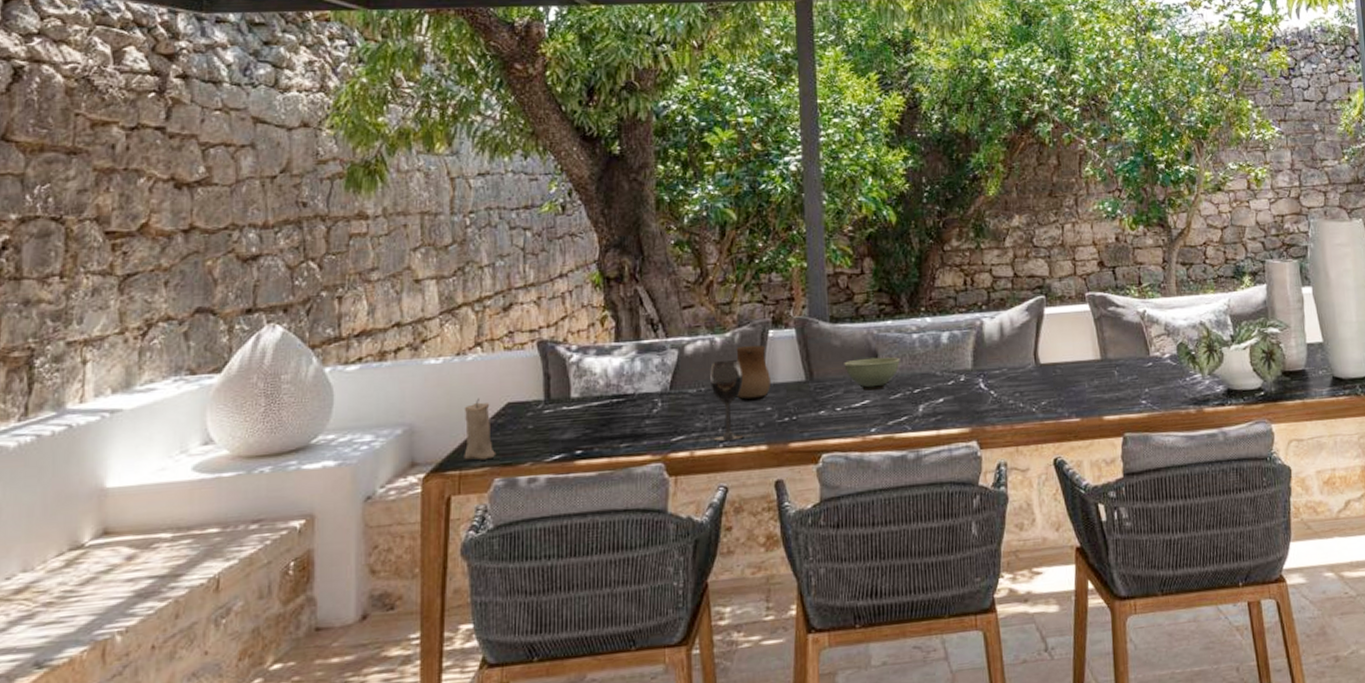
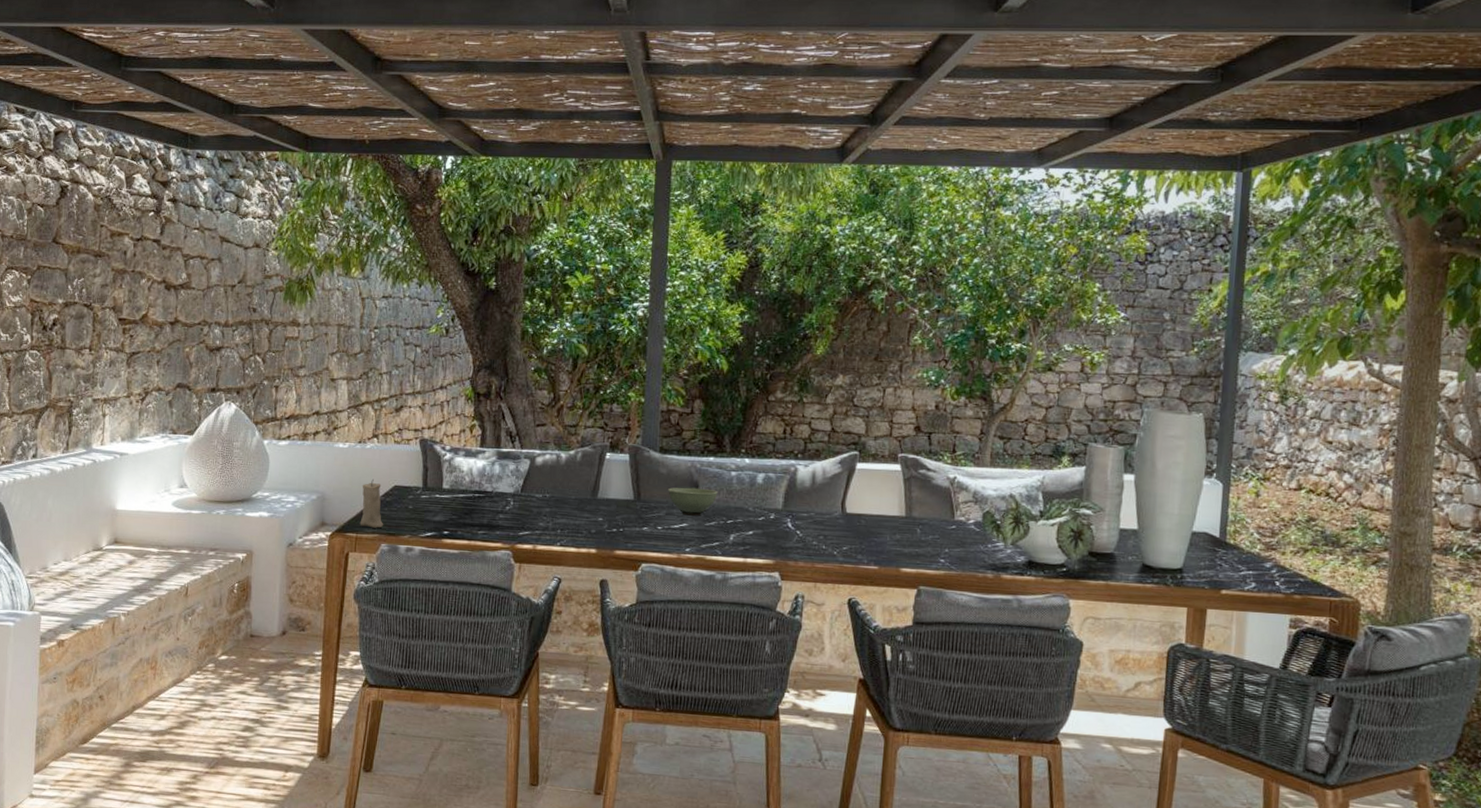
wine glass: present [710,360,744,442] -> none [553,474,581,542]
ceramic jug: present [736,345,770,403] -> none [575,464,604,512]

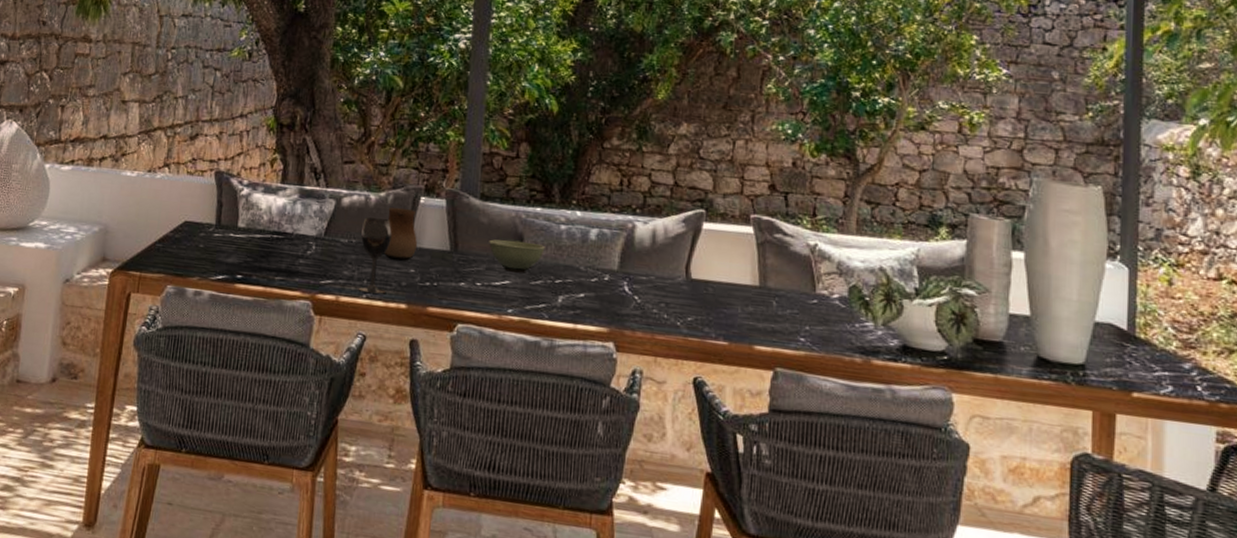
candle: present [360,479,384,529] -> none [144,212,171,268]
wine glass: none [553,474,581,542] -> present [358,217,392,294]
ceramic jug: none [575,464,604,512] -> present [384,208,417,262]

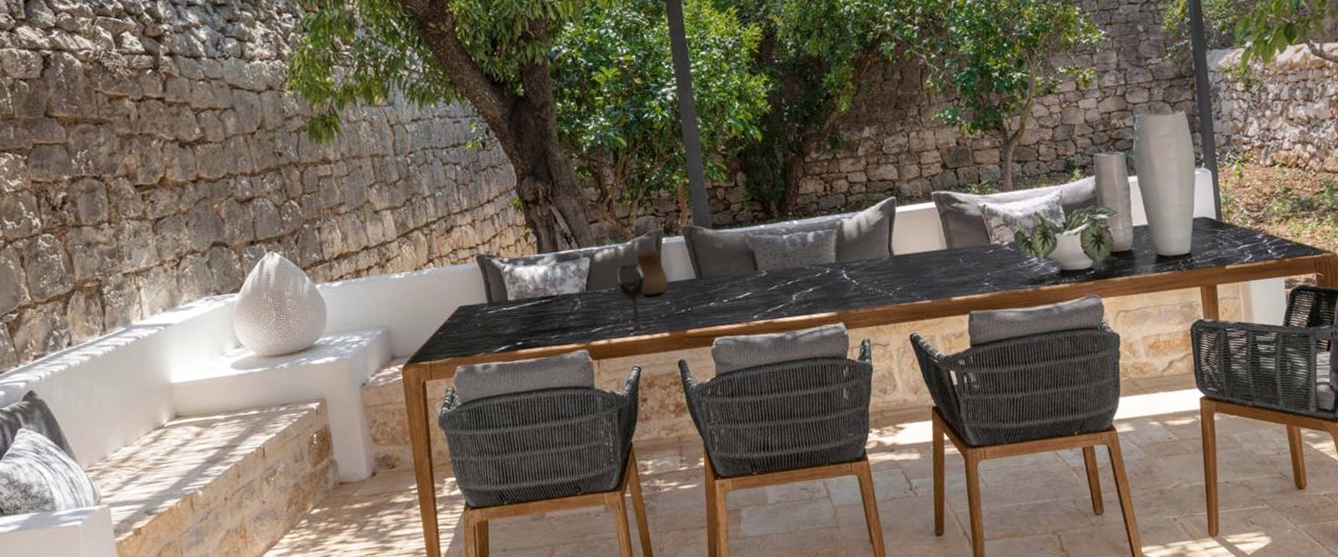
bowl: present [489,239,545,274] -> none [727,255,774,285]

